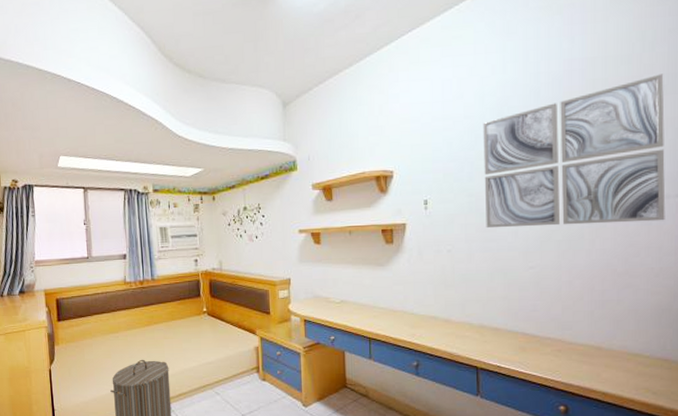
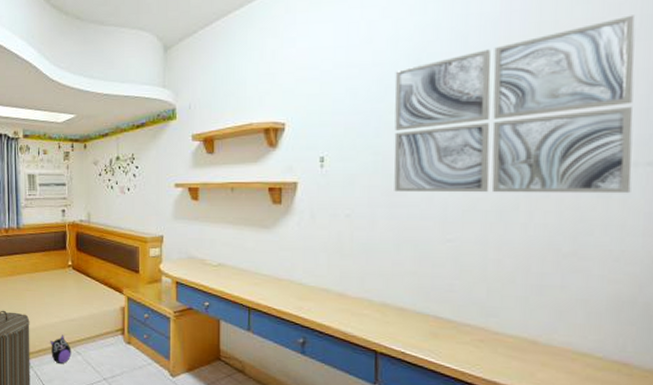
plush toy: none [189,378,211,406] -> present [50,335,71,365]

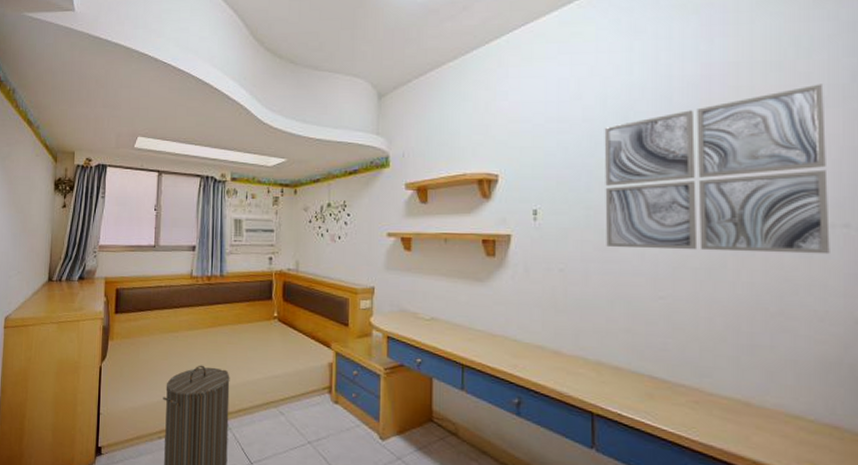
plush toy: present [50,335,71,365] -> none [251,393,274,426]

